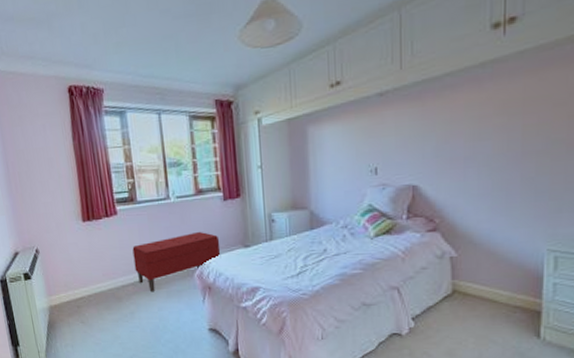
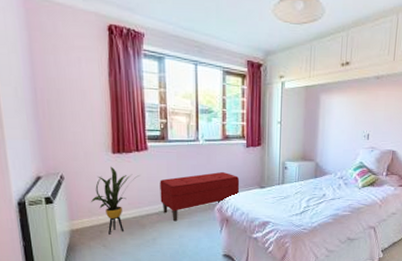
house plant: none [66,235,112,310] -> present [91,166,140,235]

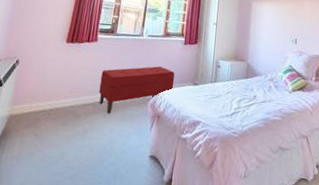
house plant: present [91,166,140,235] -> none [36,54,86,123]

